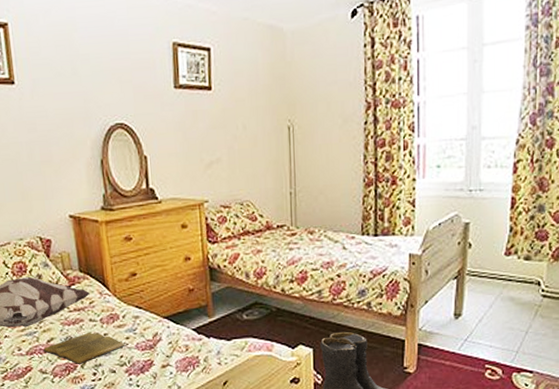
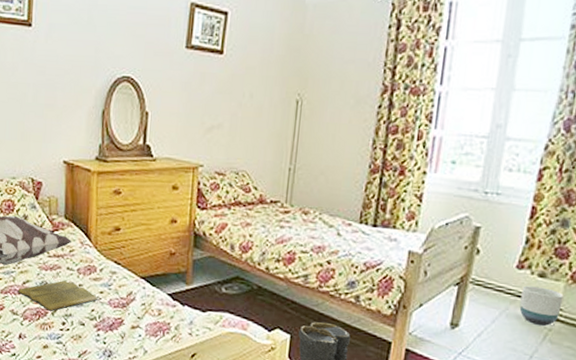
planter: none [511,269,548,304] -> present [519,285,564,326]

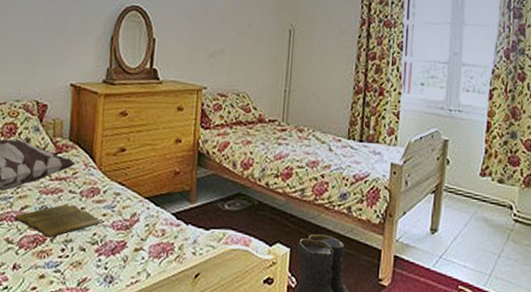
planter: present [519,285,564,326] -> none [485,191,519,227]

